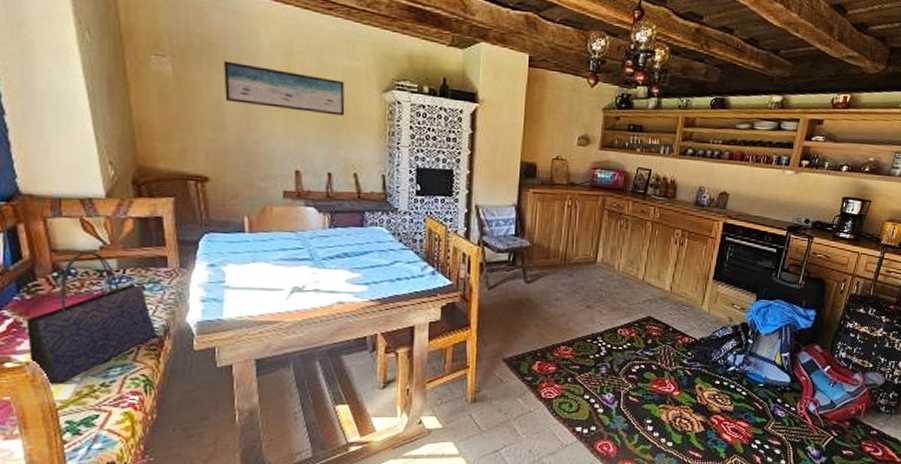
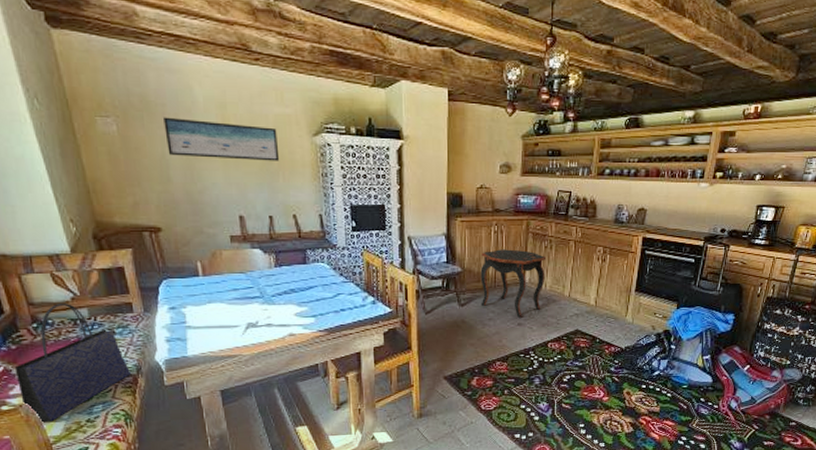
side table: none [548,225,620,300] -> present [480,249,545,318]

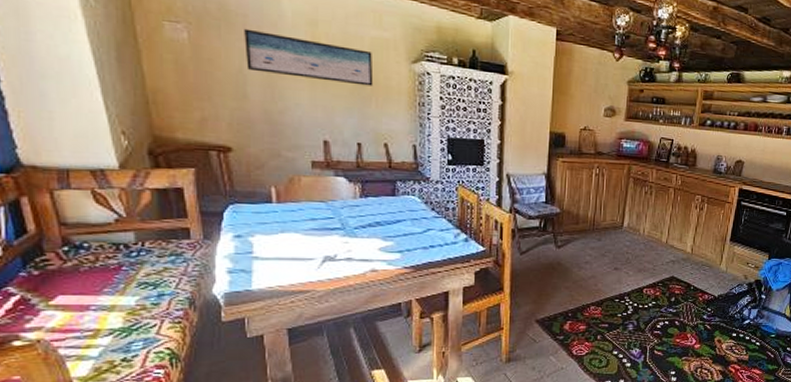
tote bag: present [14,304,132,423] -> none [34,225,183,361]
side table: present [480,249,545,318] -> none [578,192,645,262]

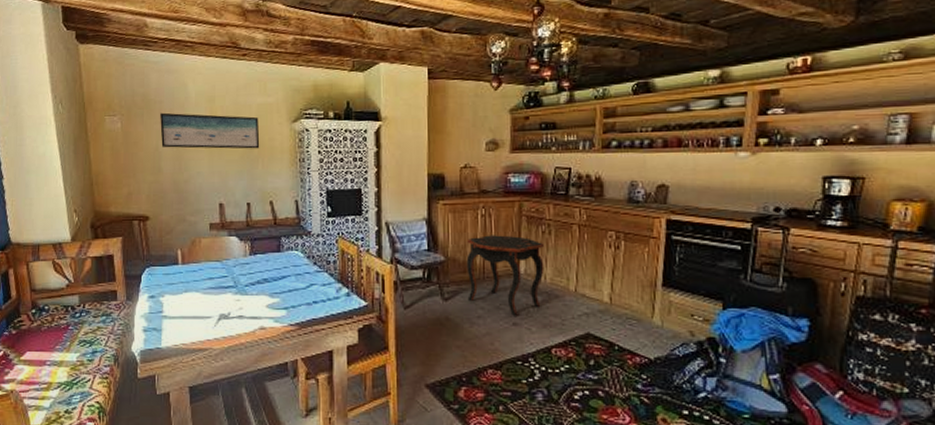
side table: none [578,192,645,262] -> present [466,235,544,316]

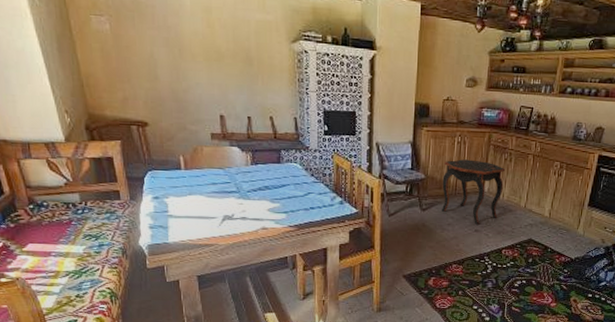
wall art: present [160,112,260,149] -> none [153,18,259,65]

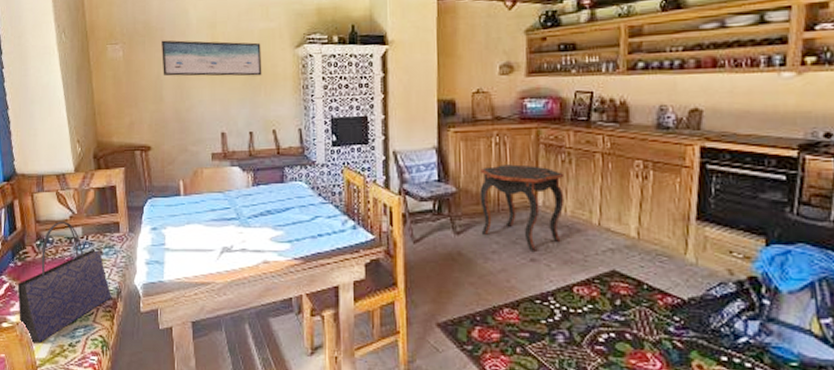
tote bag: none [12,188,118,296] -> present [17,222,113,344]
wall art: none [153,18,259,65] -> present [162,40,262,77]

